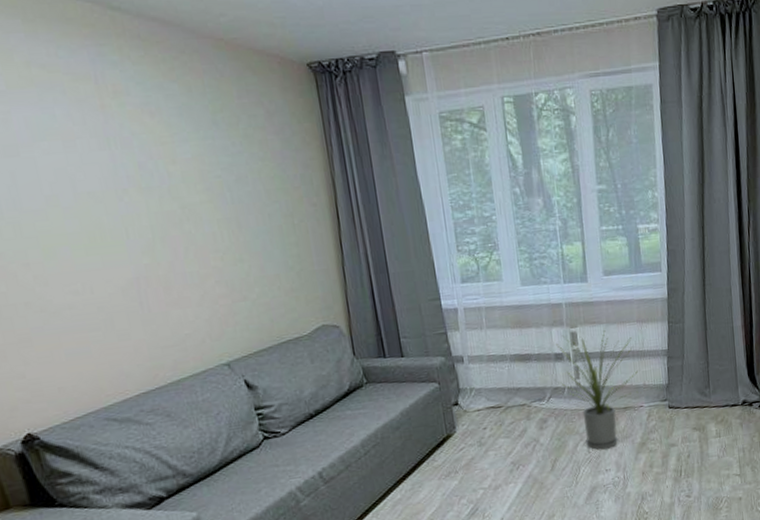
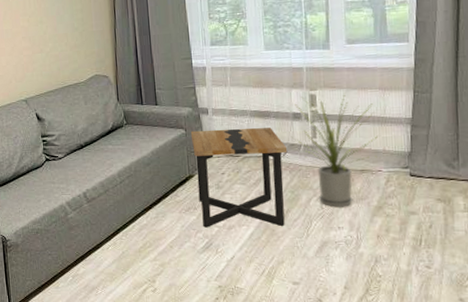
side table: none [445,372,554,492] -> present [190,128,288,228]

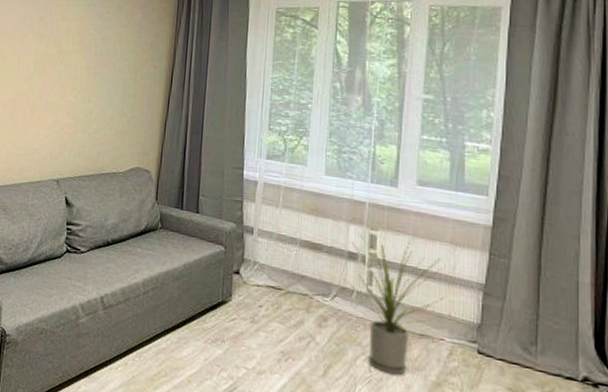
side table: present [190,128,288,228] -> none [229,249,338,384]

